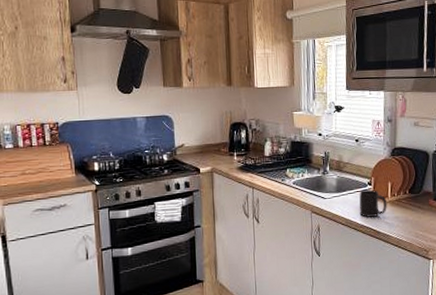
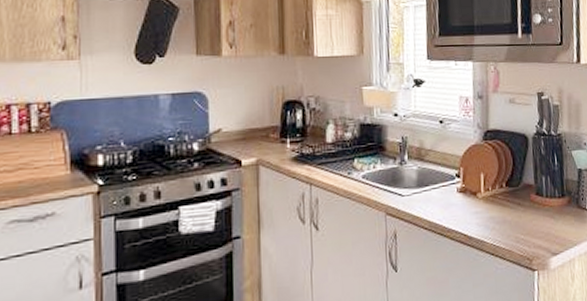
mug: present [359,189,387,217] -> none [445,182,480,219]

